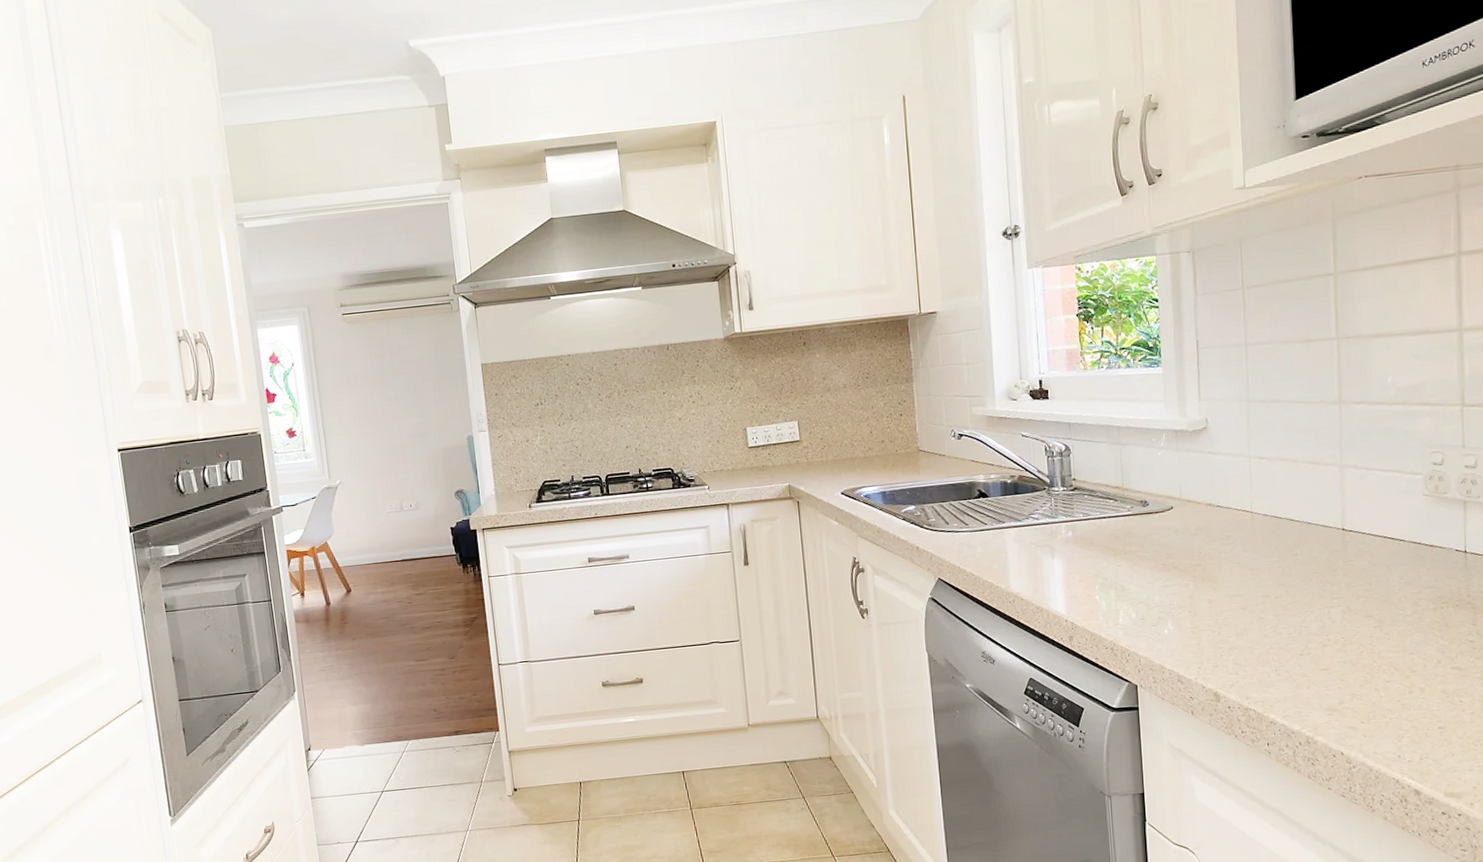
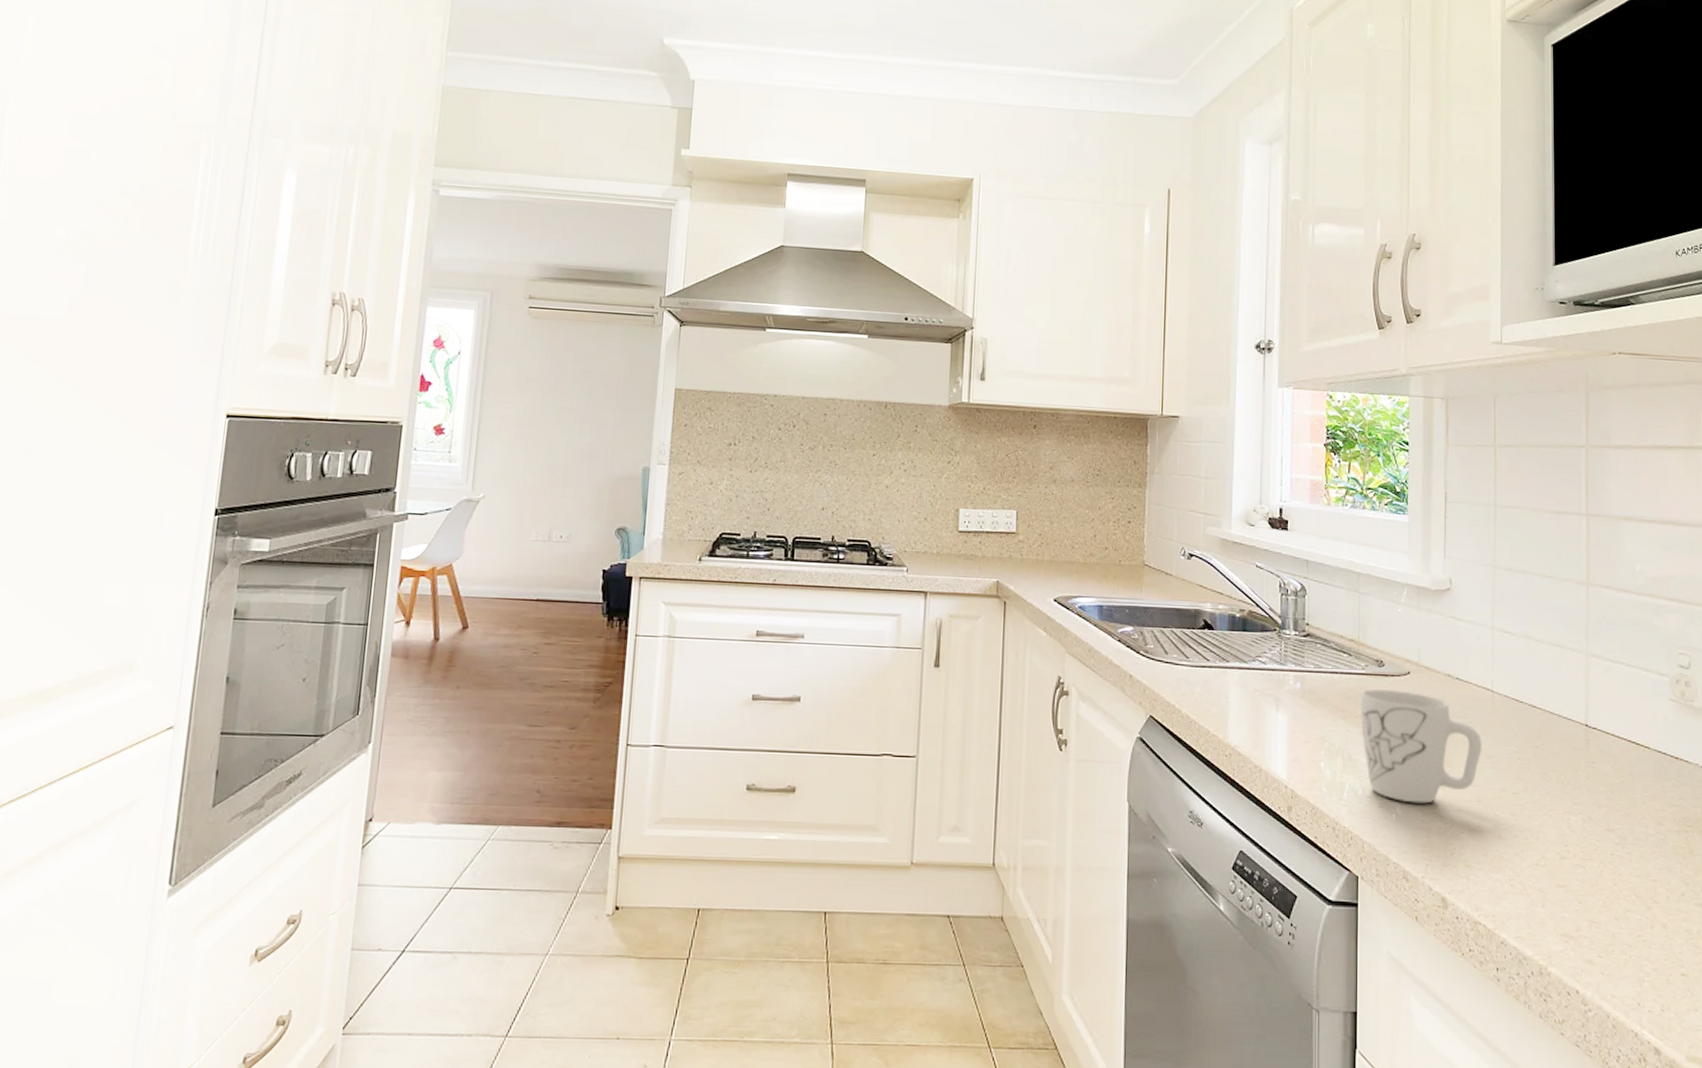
mug: none [1128,524,1245,619] -> present [1360,689,1482,804]

